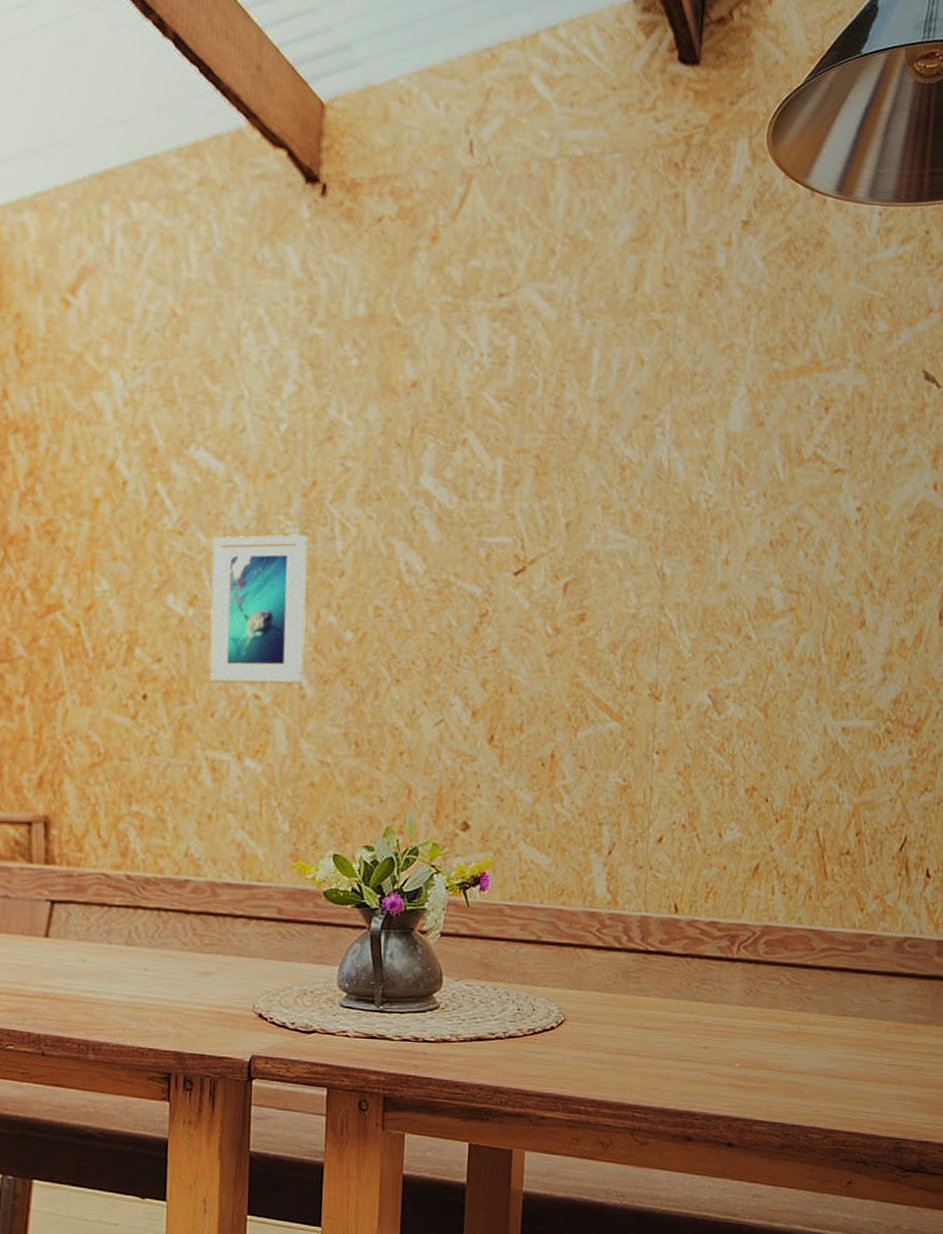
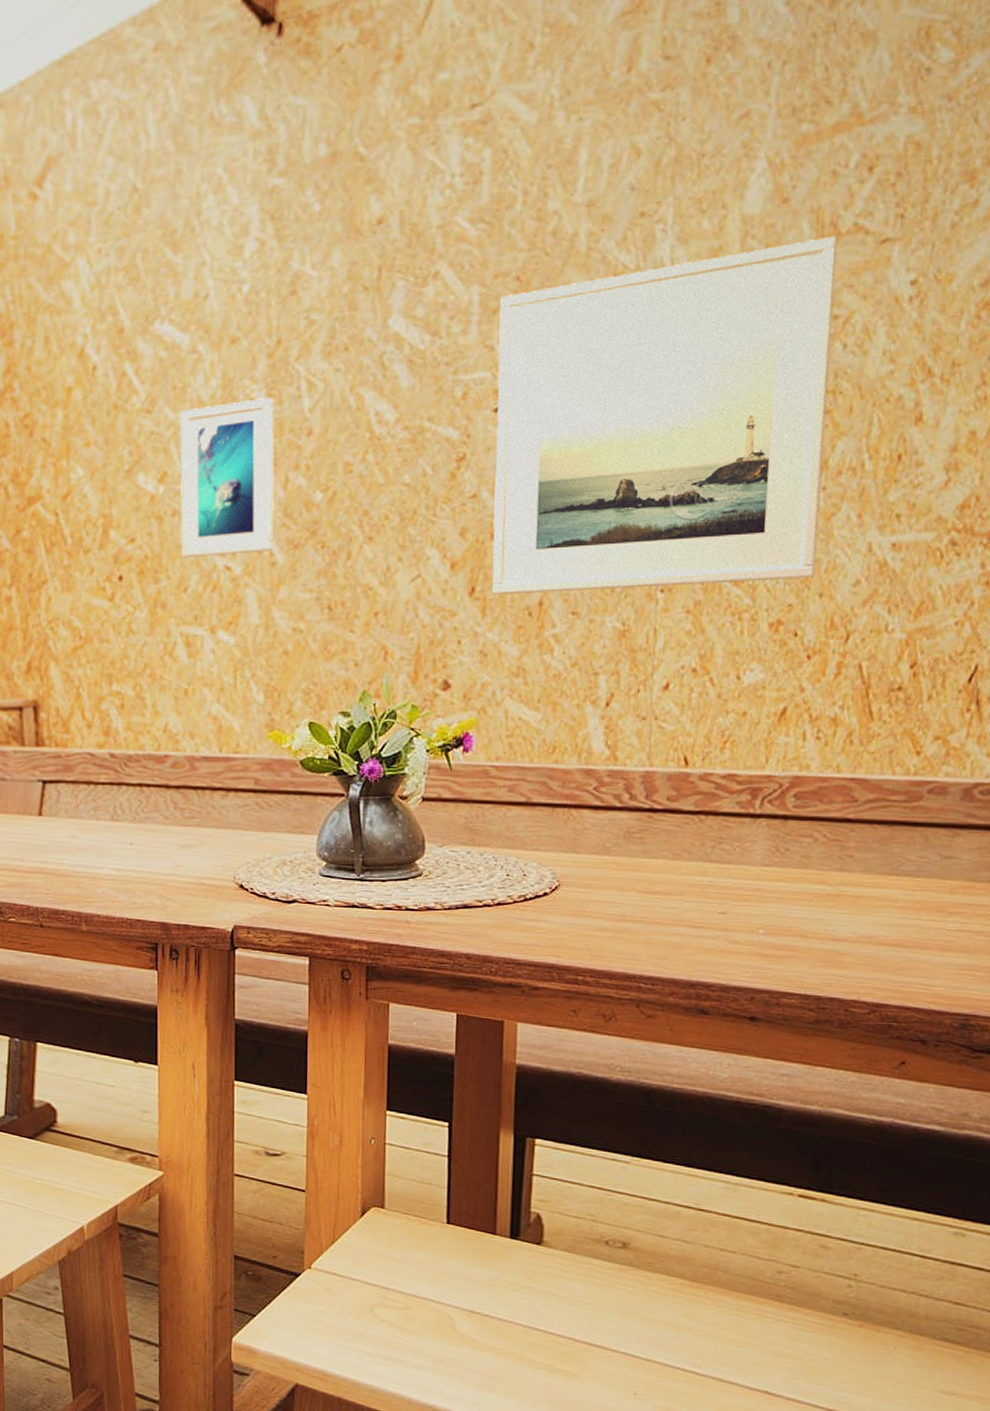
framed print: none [509,460,801,752] -> present [492,237,838,595]

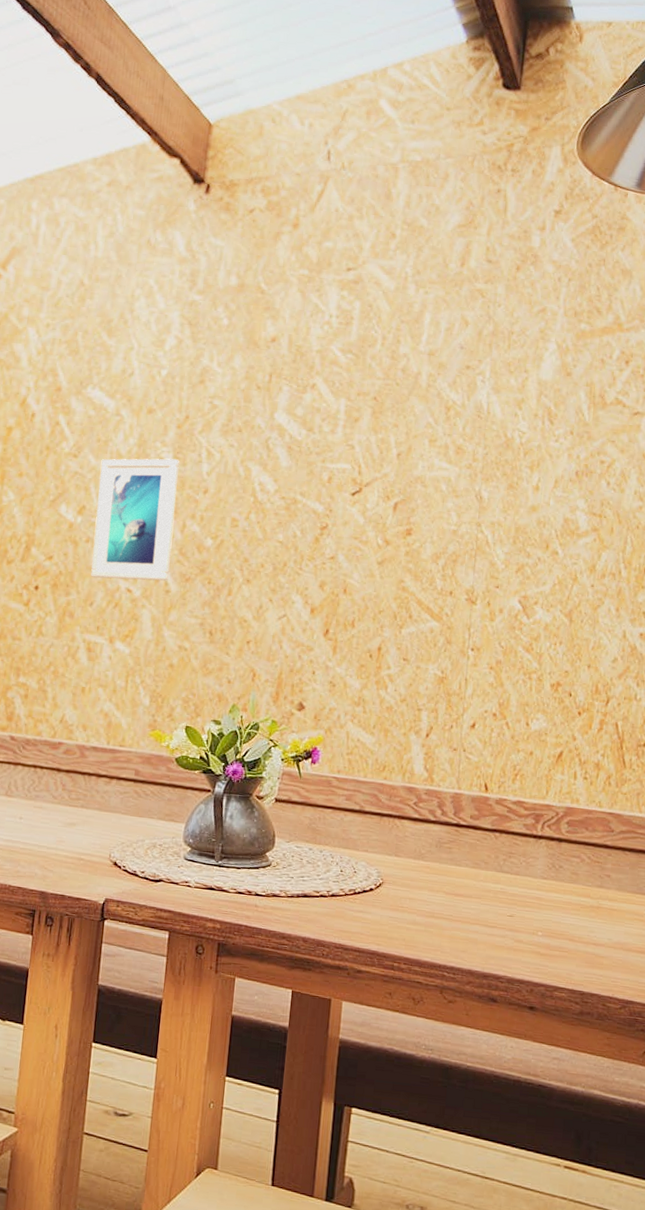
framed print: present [492,237,838,595] -> none [342,404,604,653]

